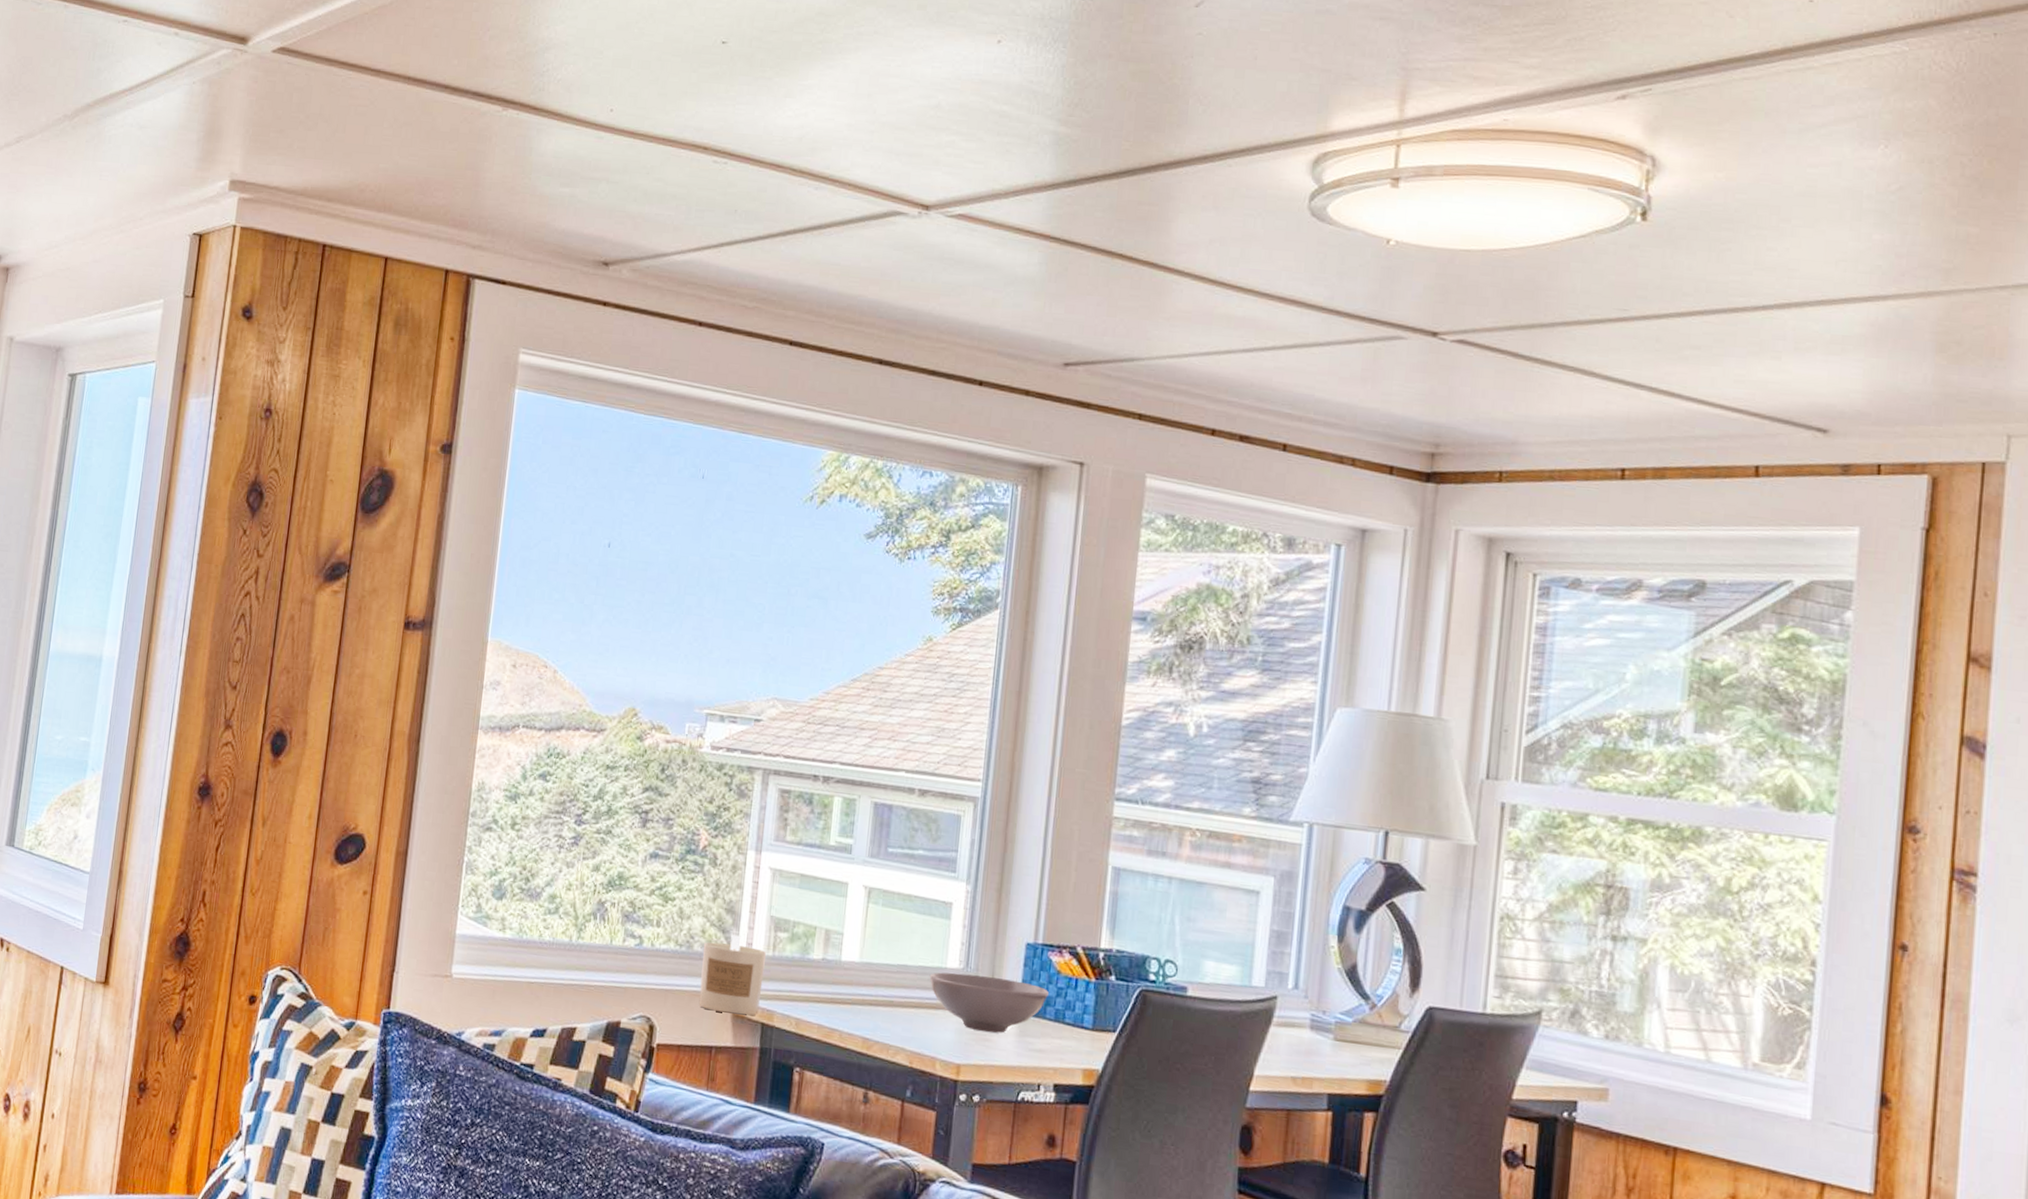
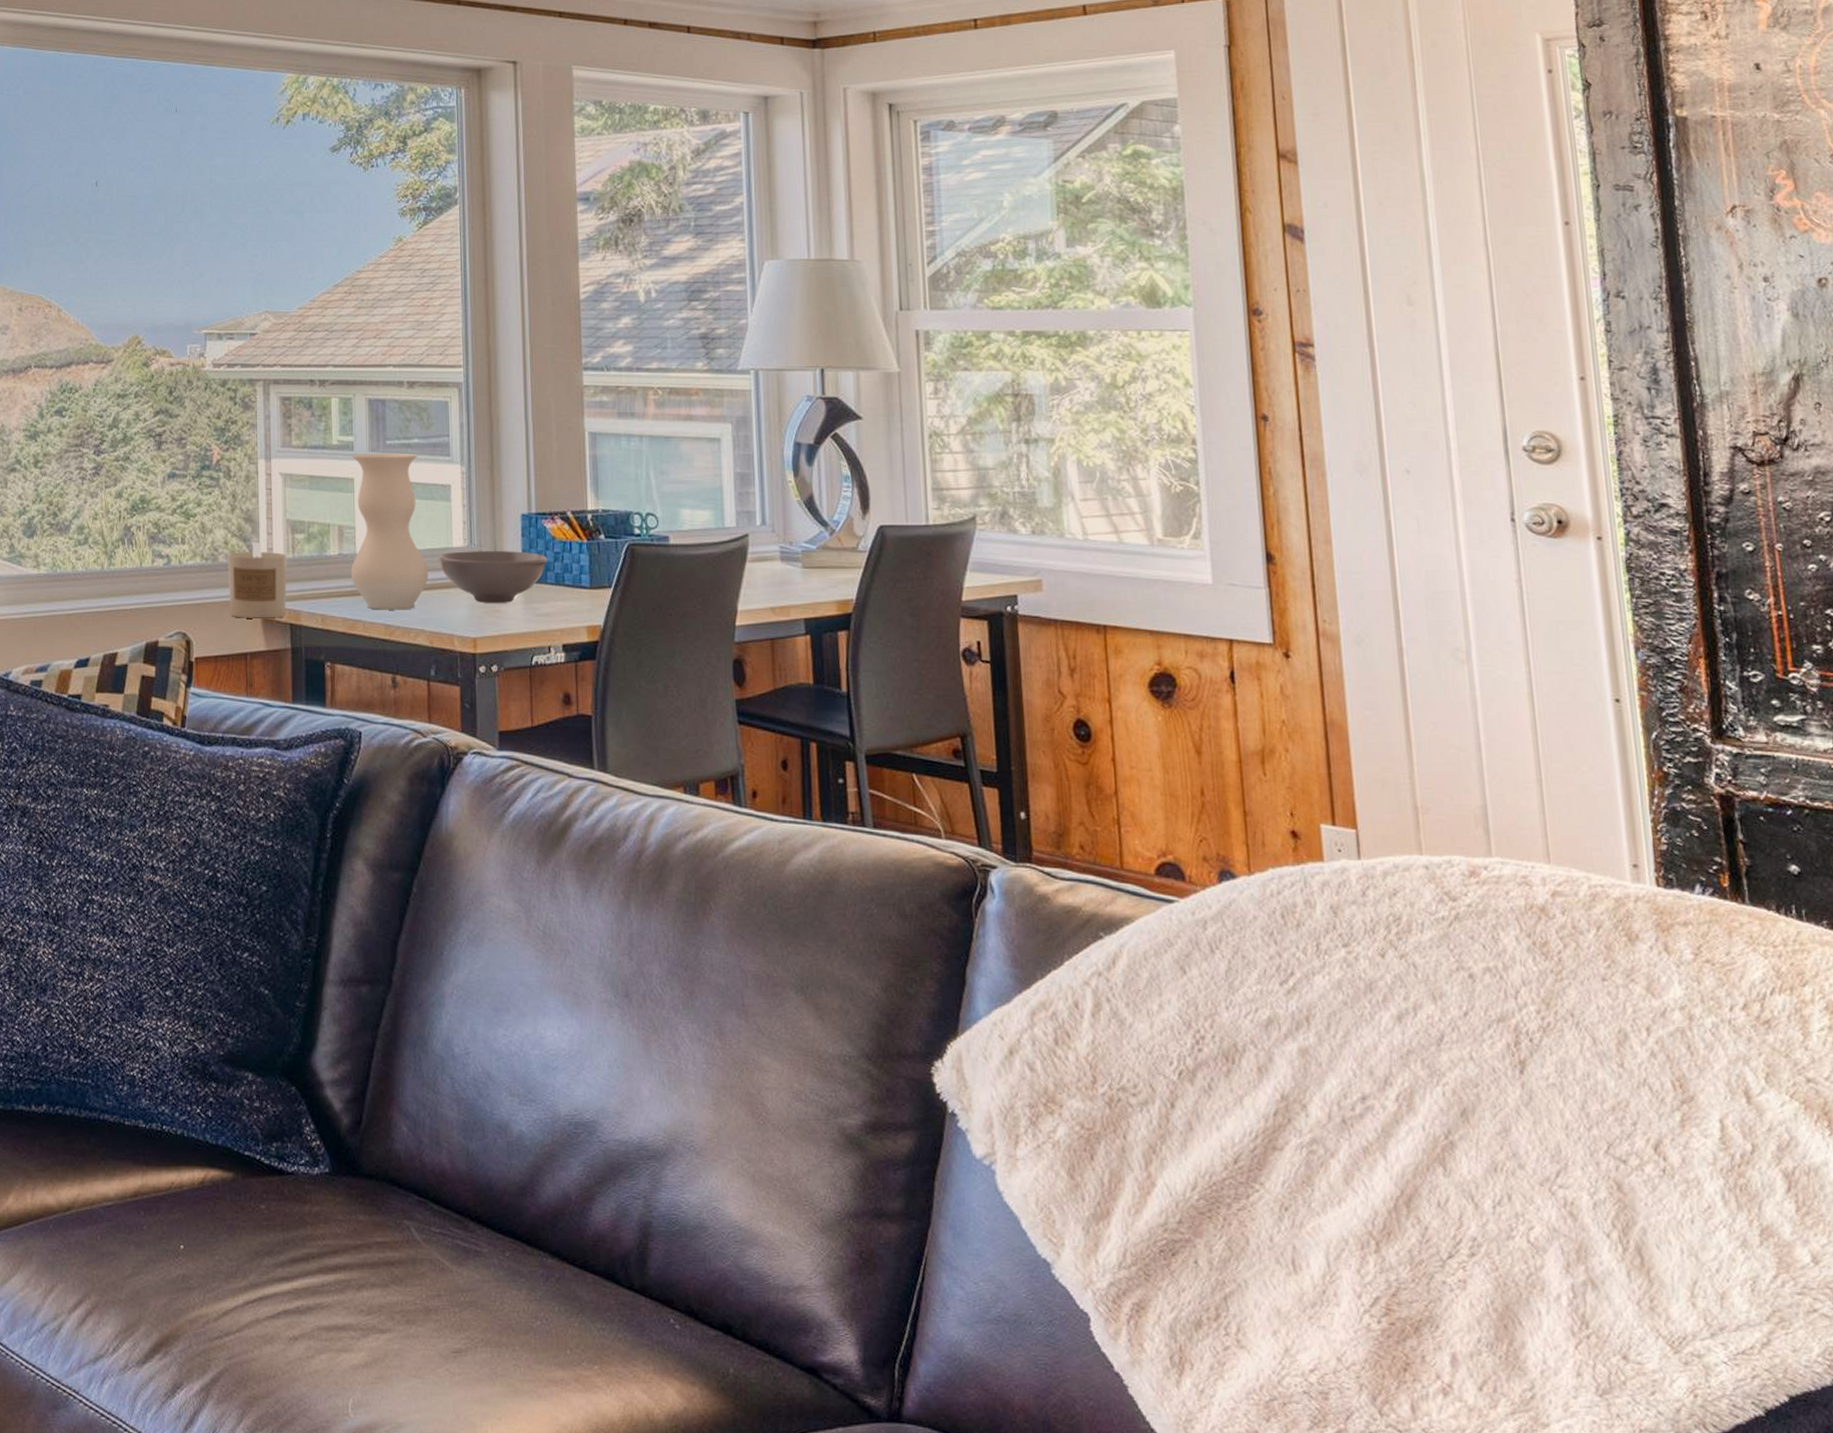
vase: none [832,857,921,1026] -> present [350,453,429,610]

